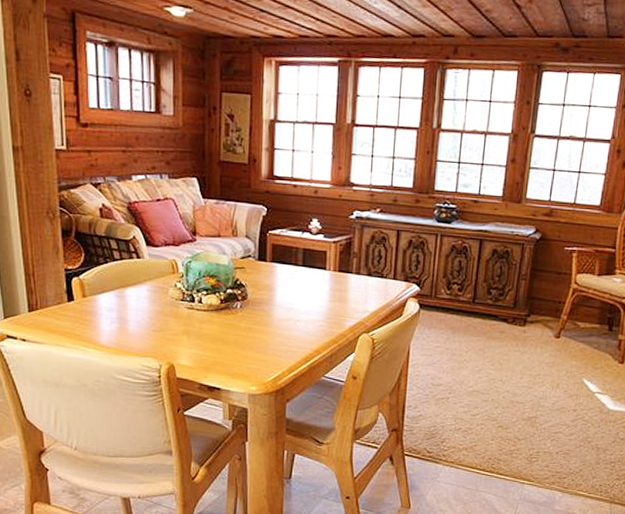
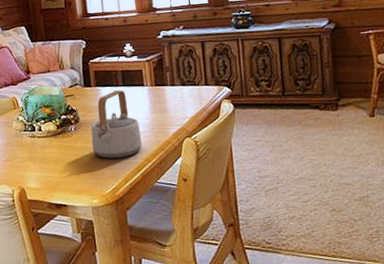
teapot: none [258,270,315,345] -> present [91,90,143,159]

